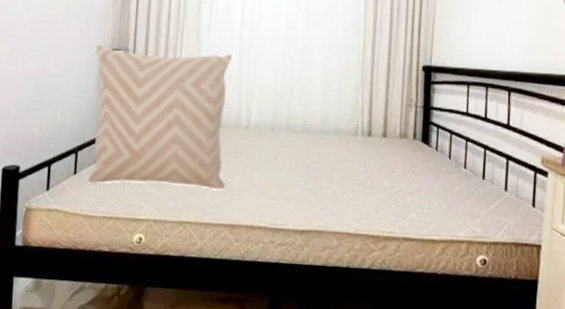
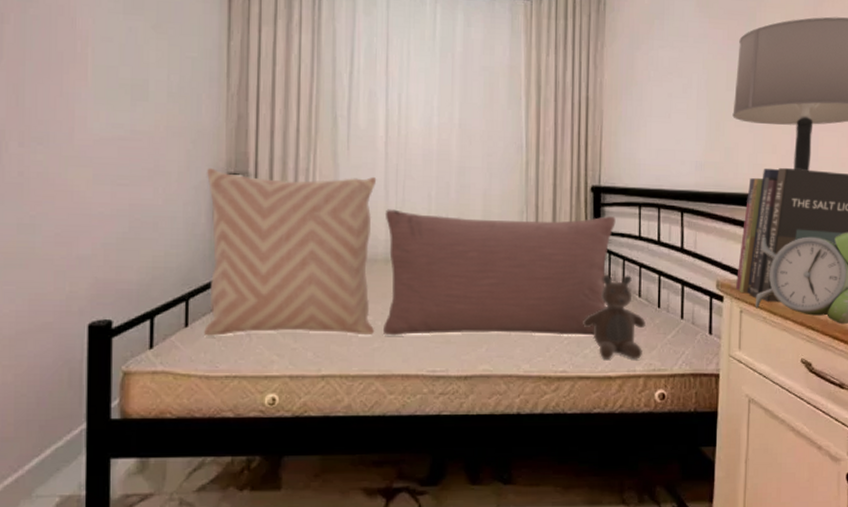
pillow: none [233,82,445,202] -> present [383,209,616,336]
stuffed animal: none [410,146,470,226] -> present [583,274,646,360]

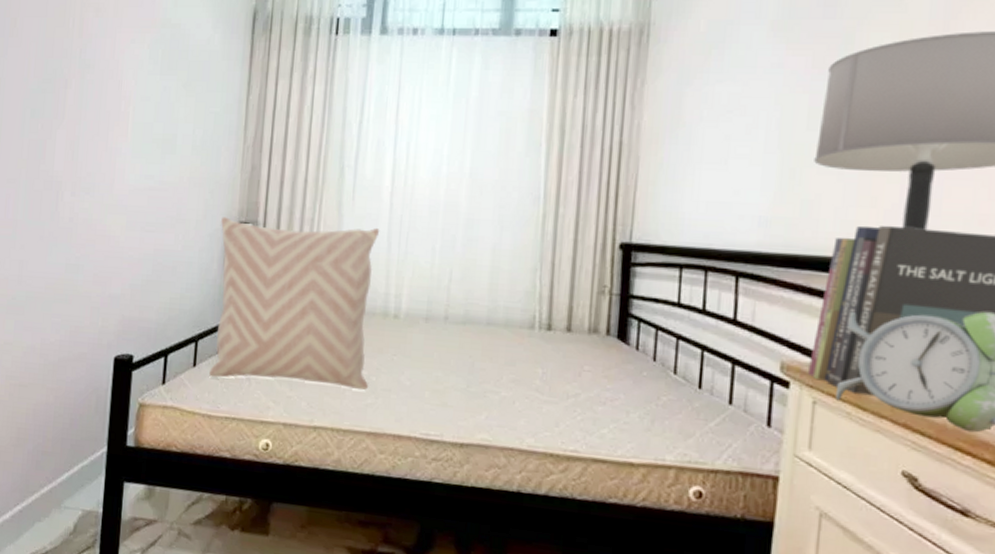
pillow: present [383,209,616,336] -> none [377,261,649,415]
stuffed animal: present [583,274,646,360] -> none [601,345,681,447]

